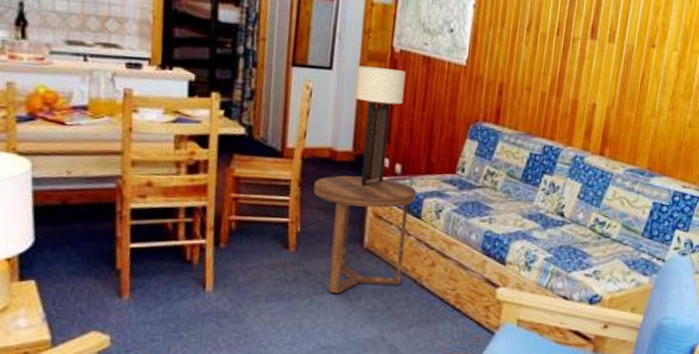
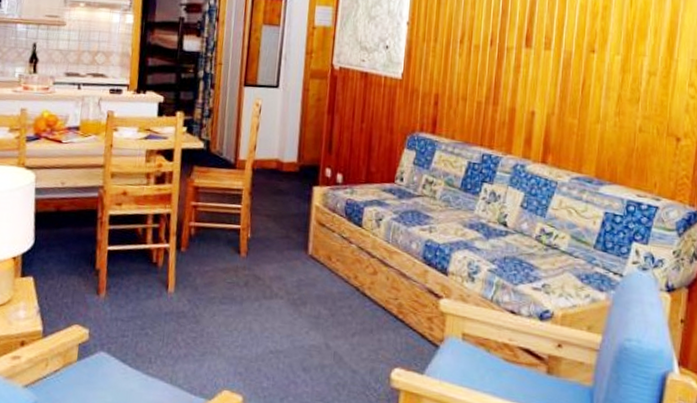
side table: present [313,175,416,294] -> none [262,185,357,300]
table lamp: present [356,65,406,187] -> none [300,83,345,196]

